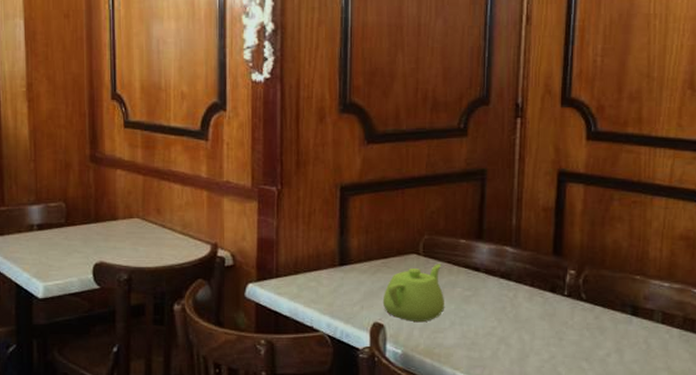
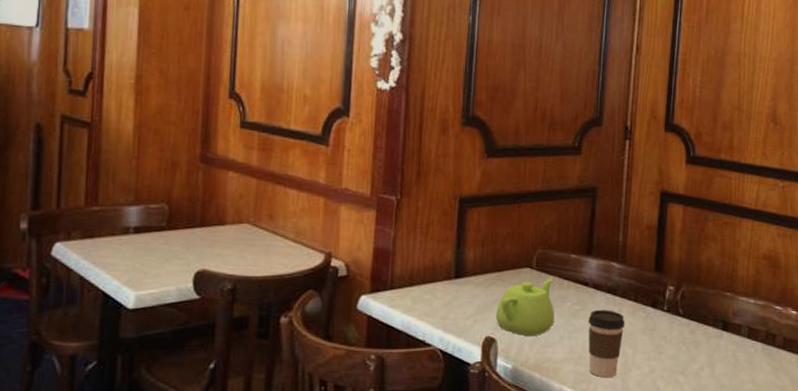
coffee cup: none [481,295,522,364] -> present [588,309,626,378]

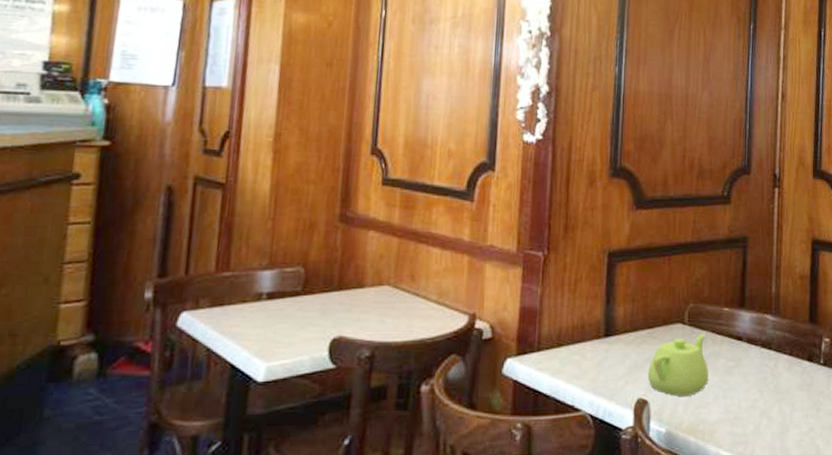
coffee cup: present [588,309,626,378] -> none [743,365,782,439]

